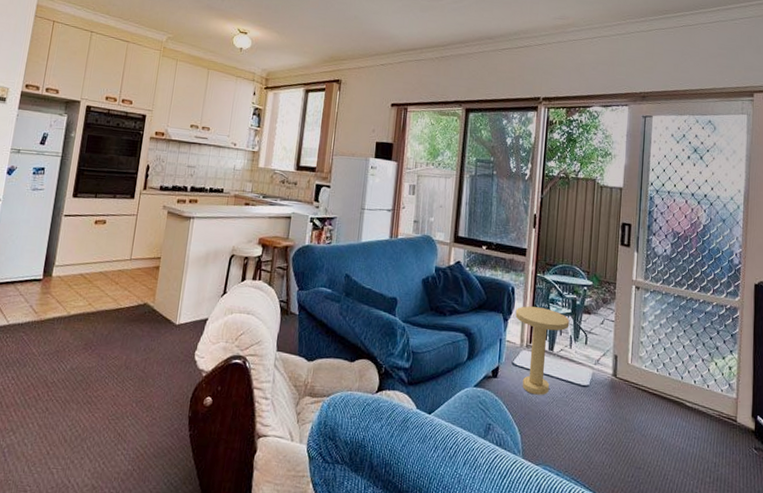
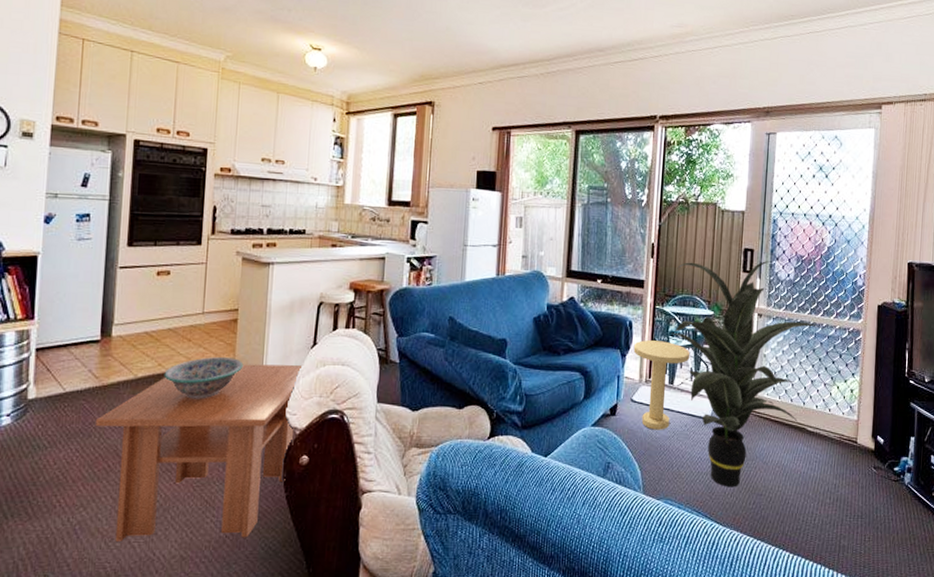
coffee table: none [31,307,214,473] -> present [96,364,304,541]
decorative bowl: none [92,300,162,338] -> present [164,357,244,399]
indoor plant: none [551,233,702,458] -> present [671,261,825,487]

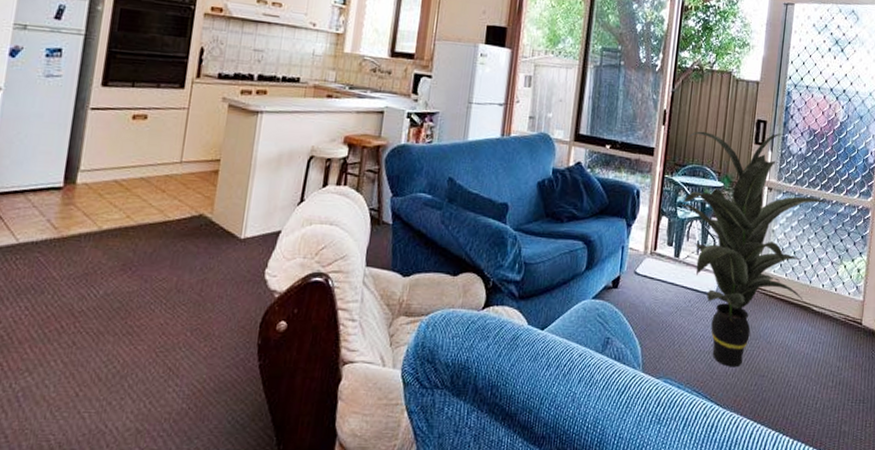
coffee table: present [96,364,304,541] -> none [50,219,289,411]
decorative bowl: present [164,357,244,399] -> none [132,210,222,256]
side table: present [633,340,690,430] -> none [639,210,698,305]

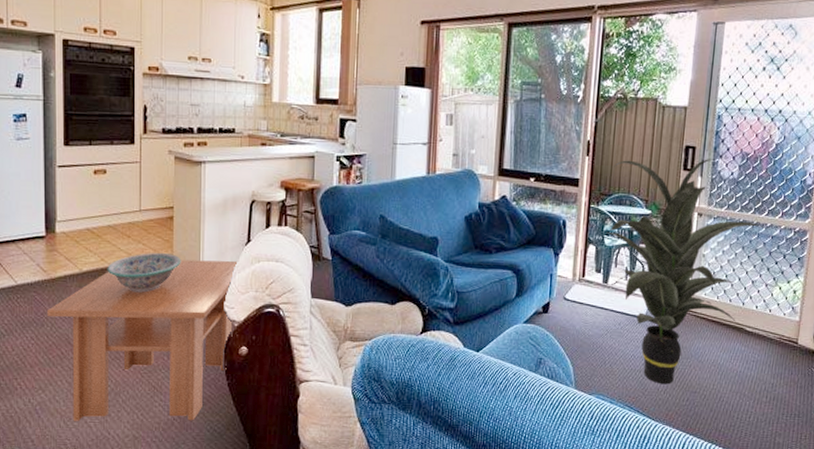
coffee table: none [50,219,289,411] -> present [47,259,239,421]
decorative bowl: none [132,210,222,256] -> present [107,253,182,293]

